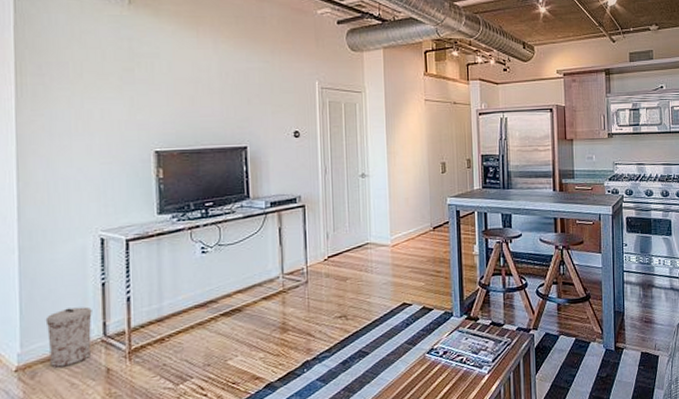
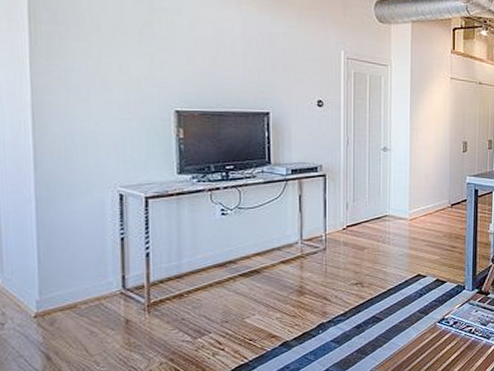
trash can: present [45,306,92,368] -> none [64,259,111,316]

